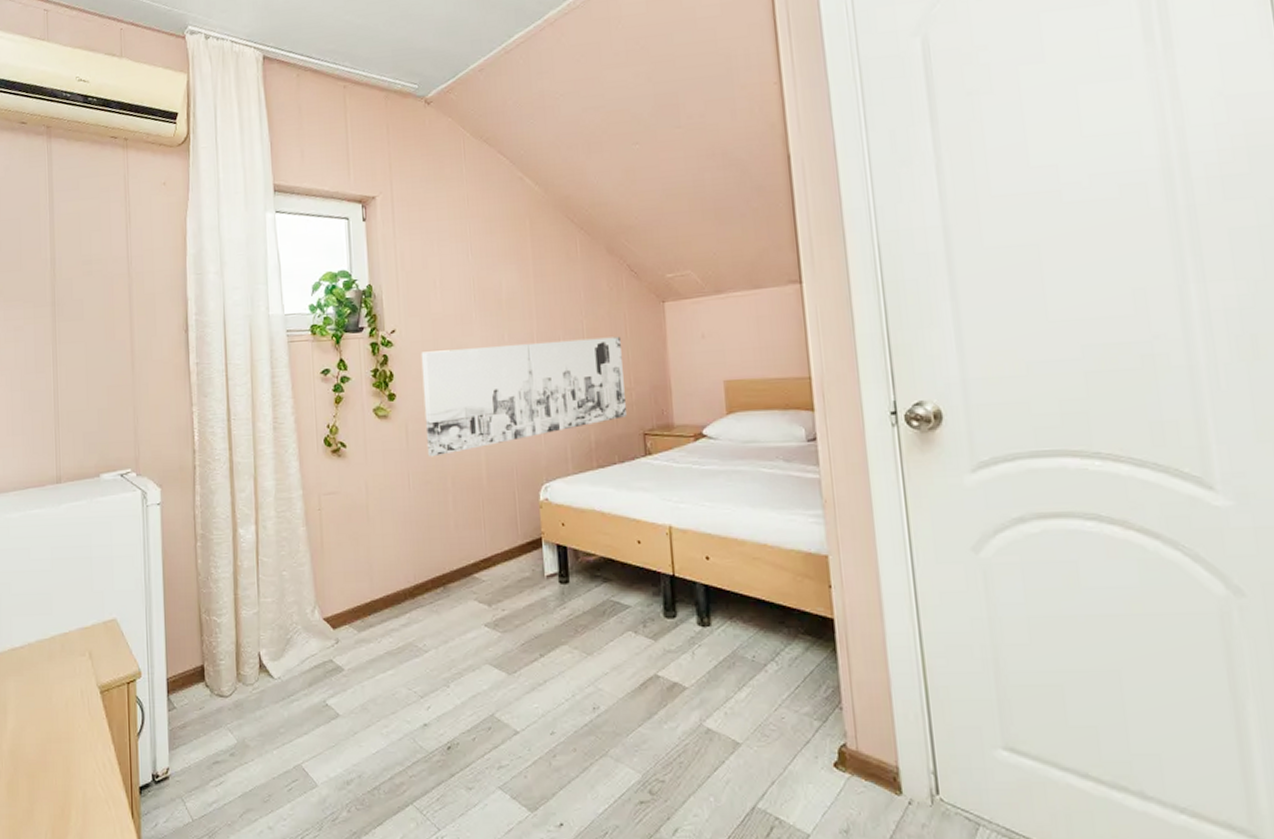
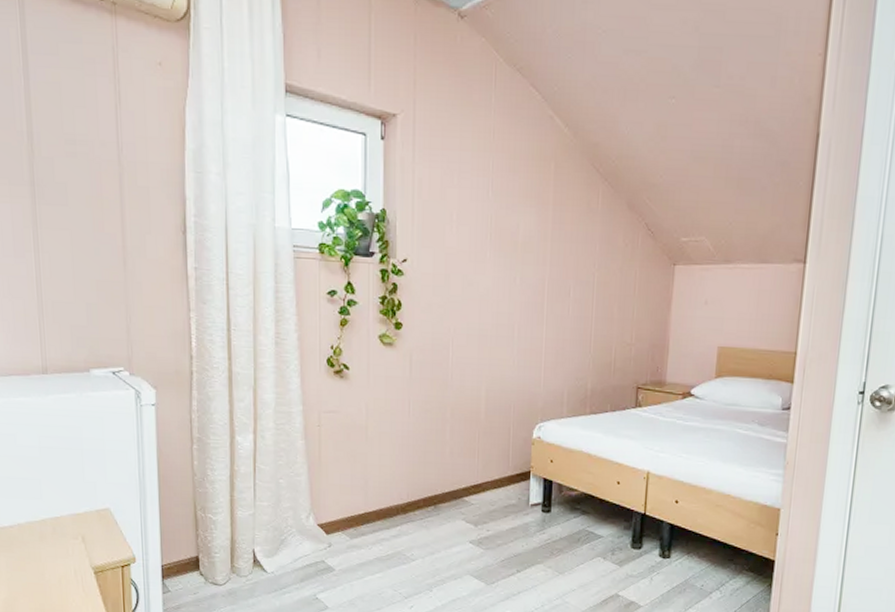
wall art: present [421,336,627,457] -> none [429,285,629,388]

